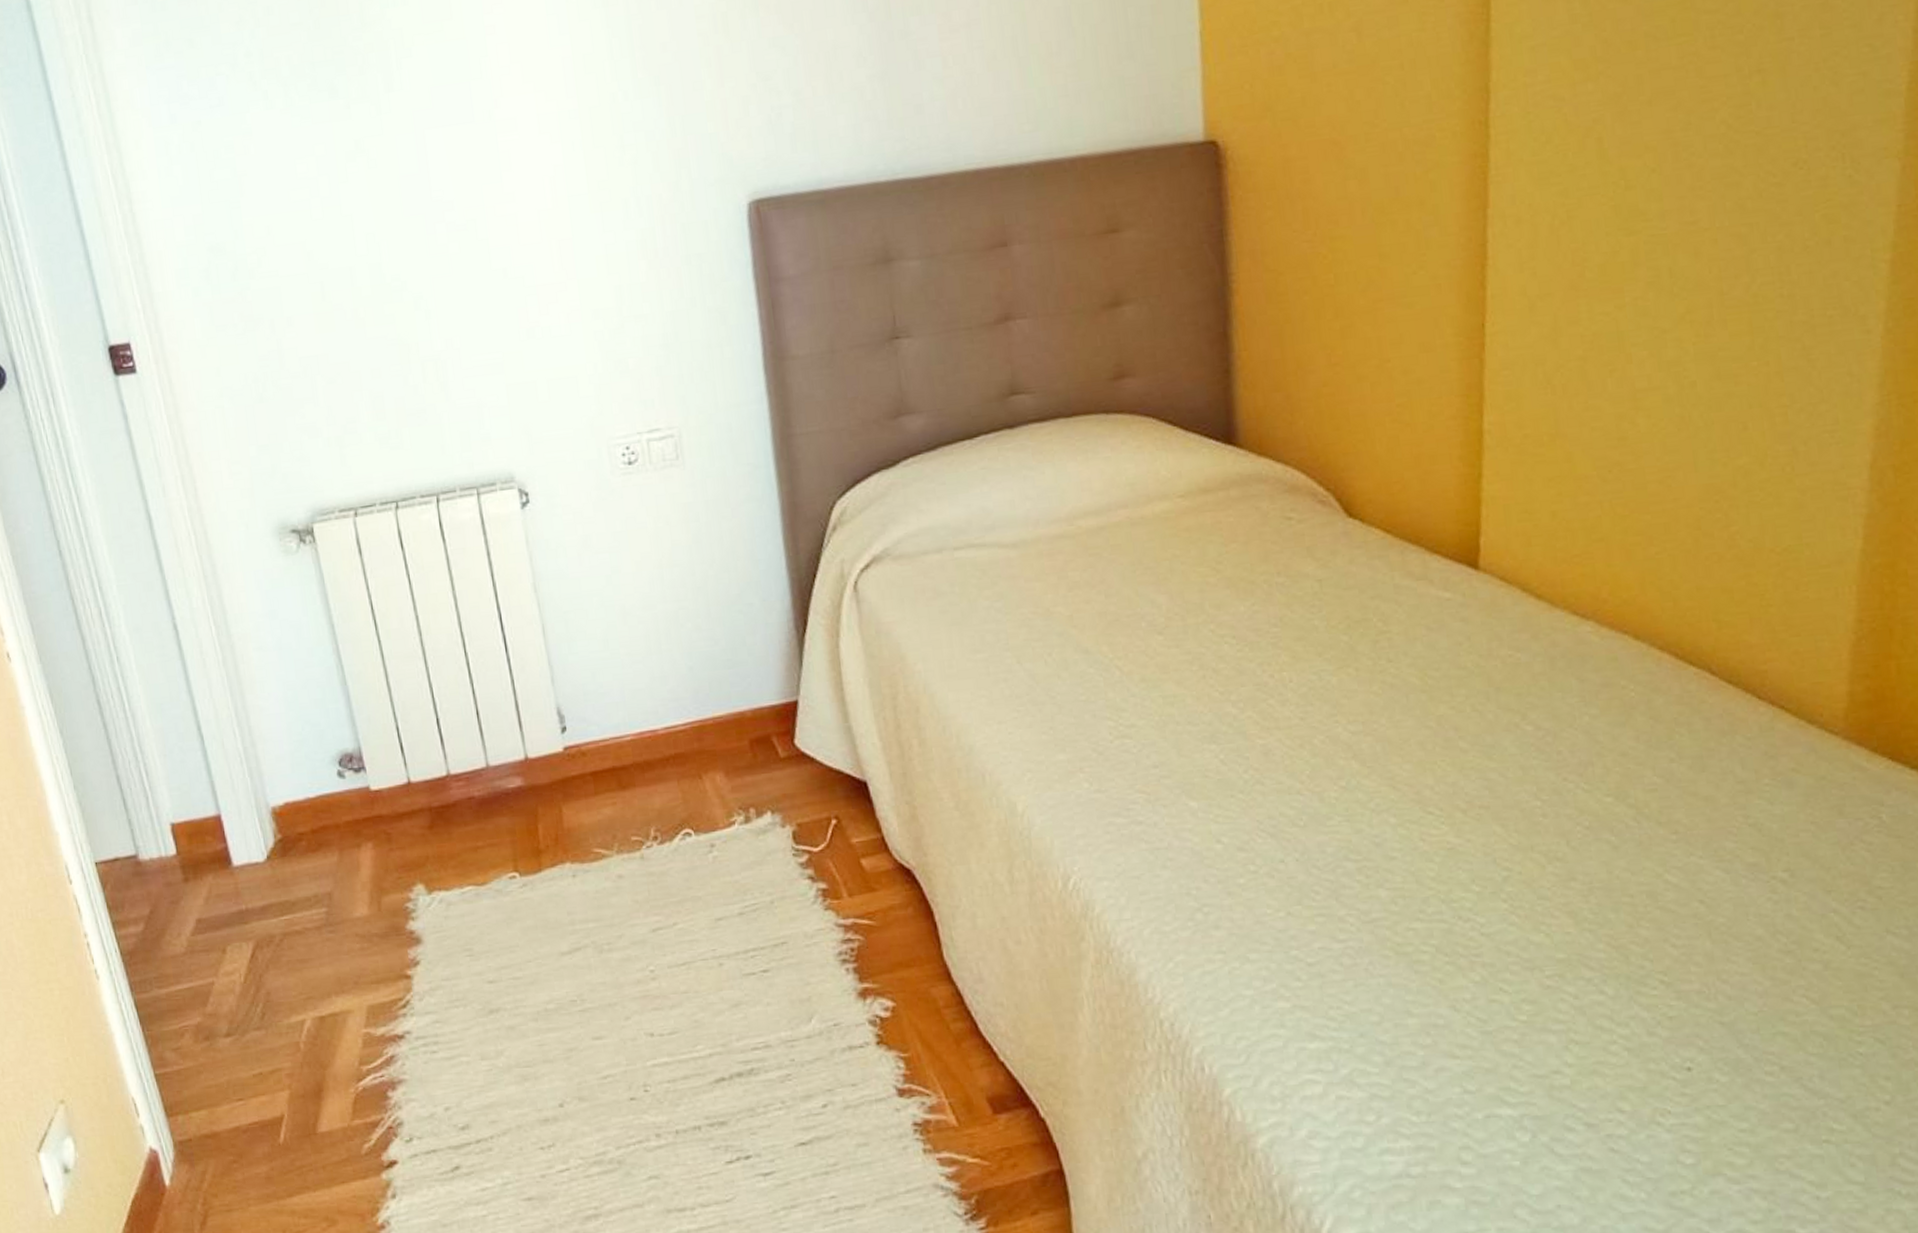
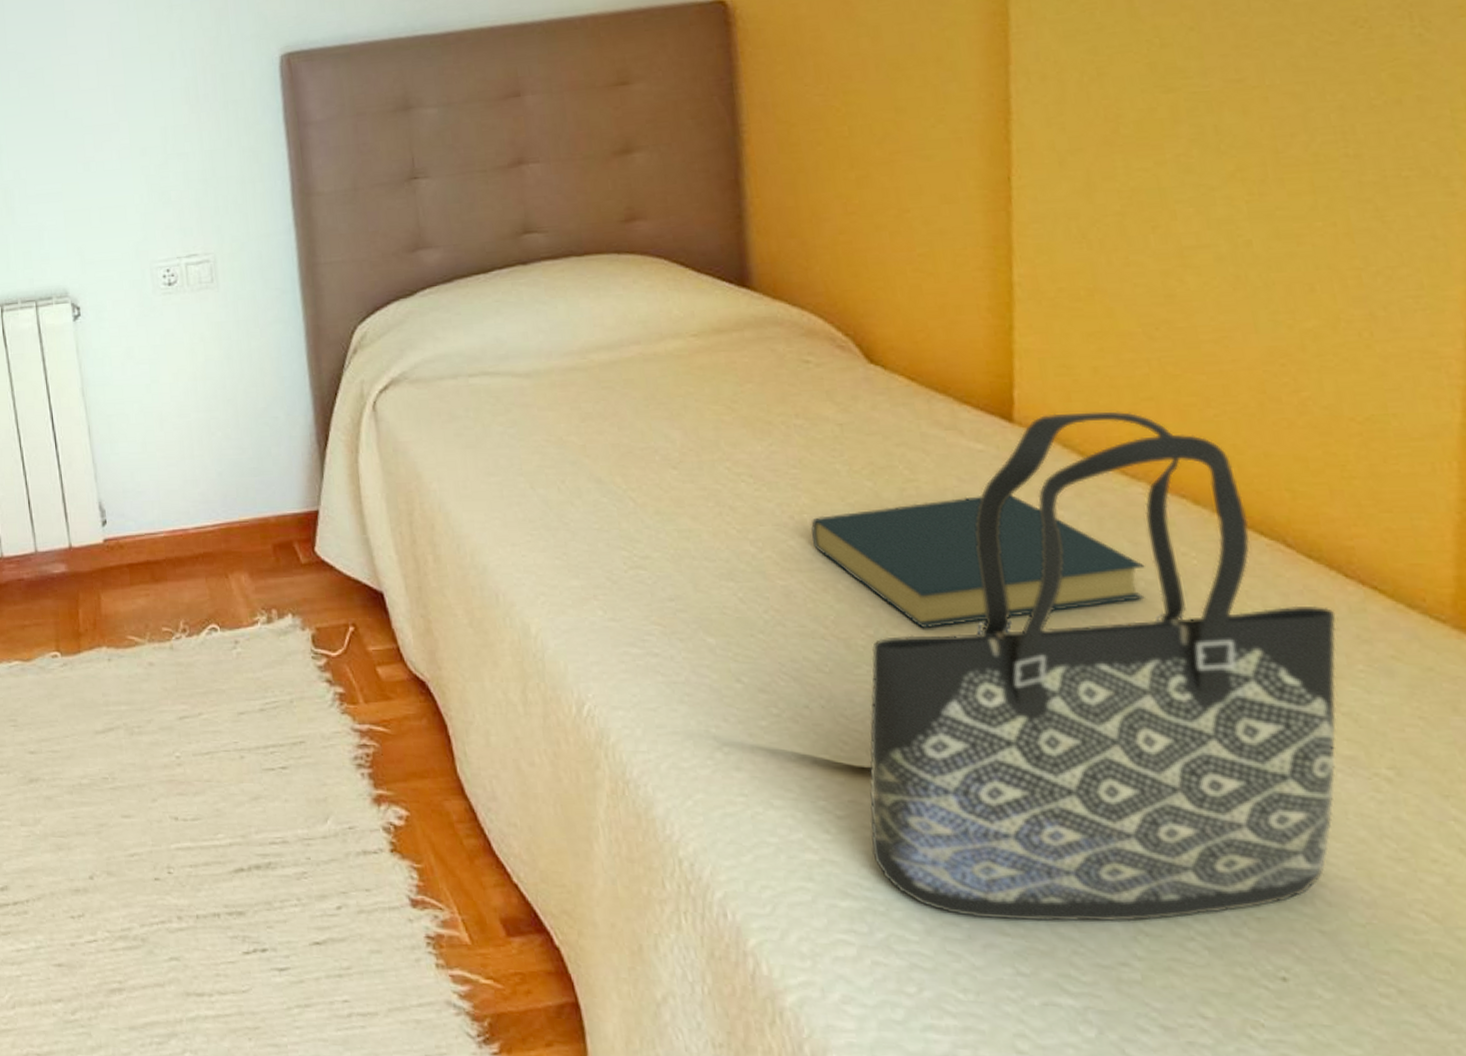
hardback book: none [1289,641,1590,777] -> present [810,495,1145,629]
tote bag: none [1337,553,1749,1044] -> present [868,411,1337,922]

